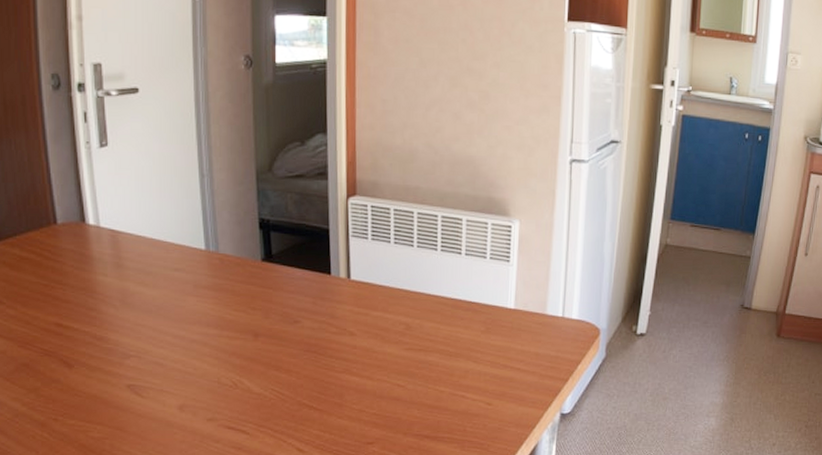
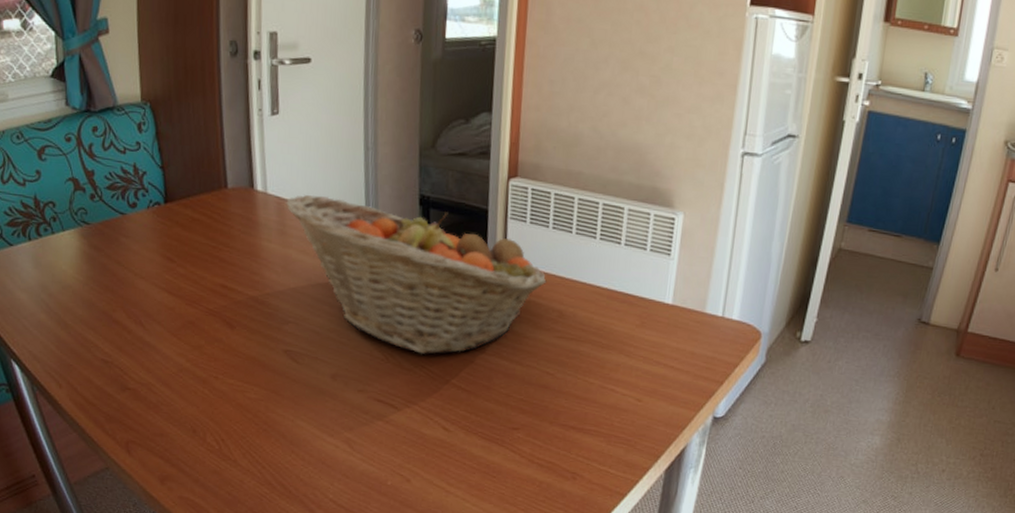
fruit basket: none [120,225,392,377] -> present [286,195,547,355]

